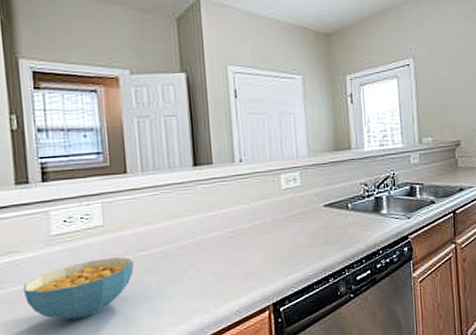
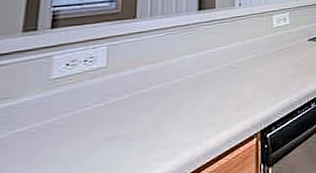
cereal bowl: present [23,257,134,320] -> none [8,96,131,166]

